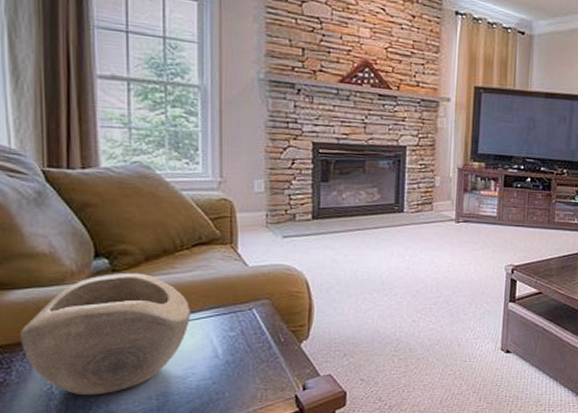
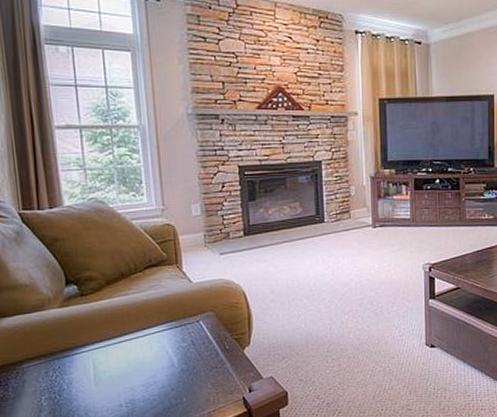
decorative bowl: present [19,272,191,396] -> none [12,295,149,406]

